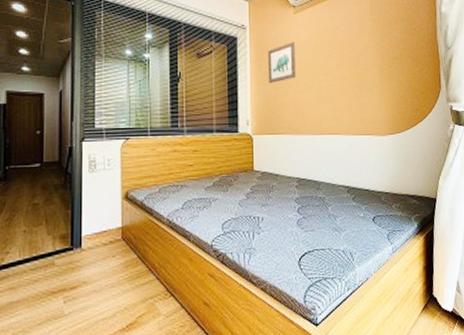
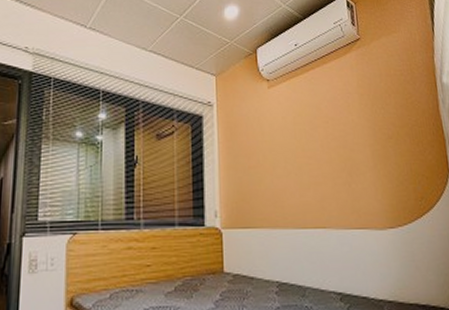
wall art: present [268,41,296,84] -> none [239,119,272,169]

